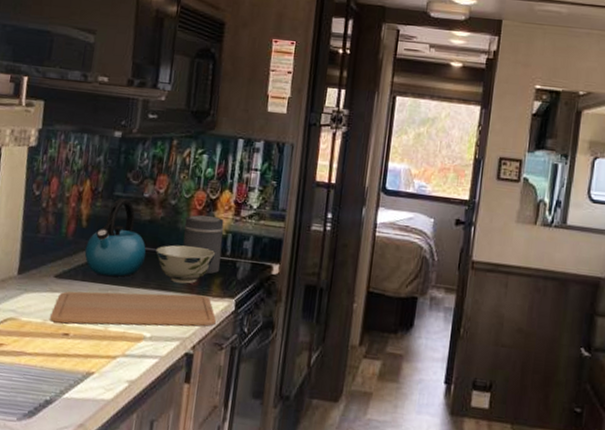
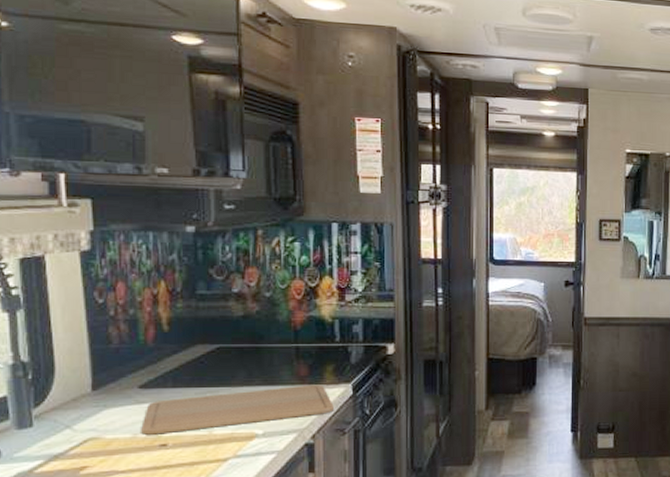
kettle: present [84,198,147,277] -> none [171,296,245,379]
bowl: present [156,244,216,284] -> none [256,336,324,376]
cylinder: present [183,215,224,275] -> none [284,305,331,363]

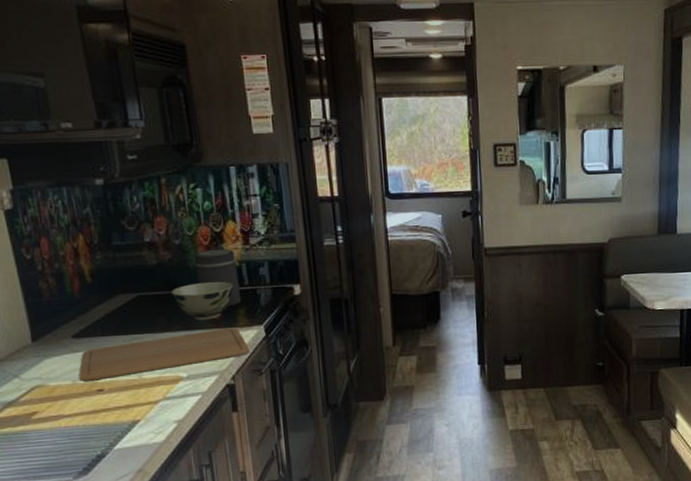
bowl: none [256,336,324,376] -> present [171,281,234,321]
cylinder: none [284,305,331,363] -> present [194,249,242,307]

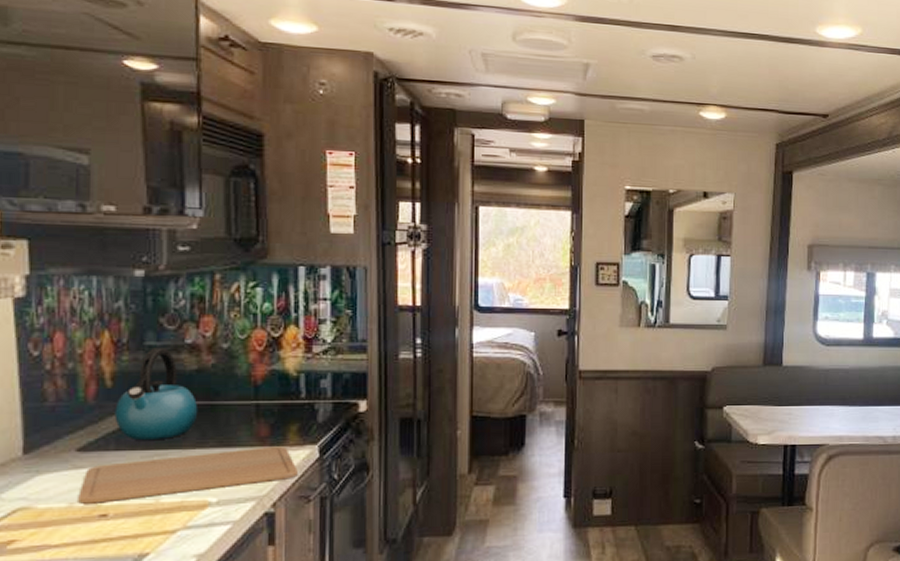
kettle: none [96,246,163,328] -> present [114,348,198,441]
bowl: present [171,281,234,321] -> none [210,392,288,436]
cylinder: present [194,249,242,307] -> none [243,357,295,422]

